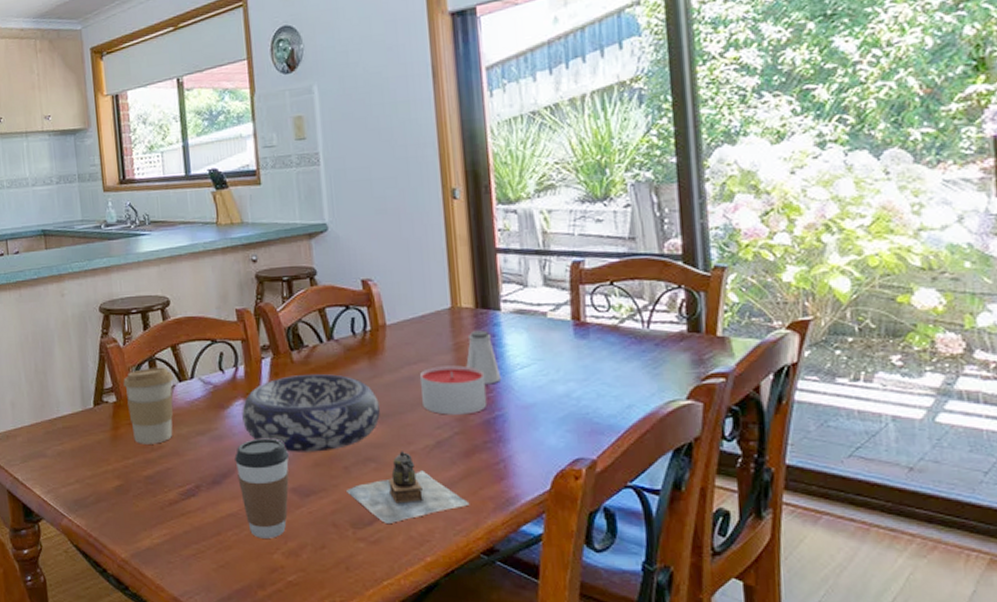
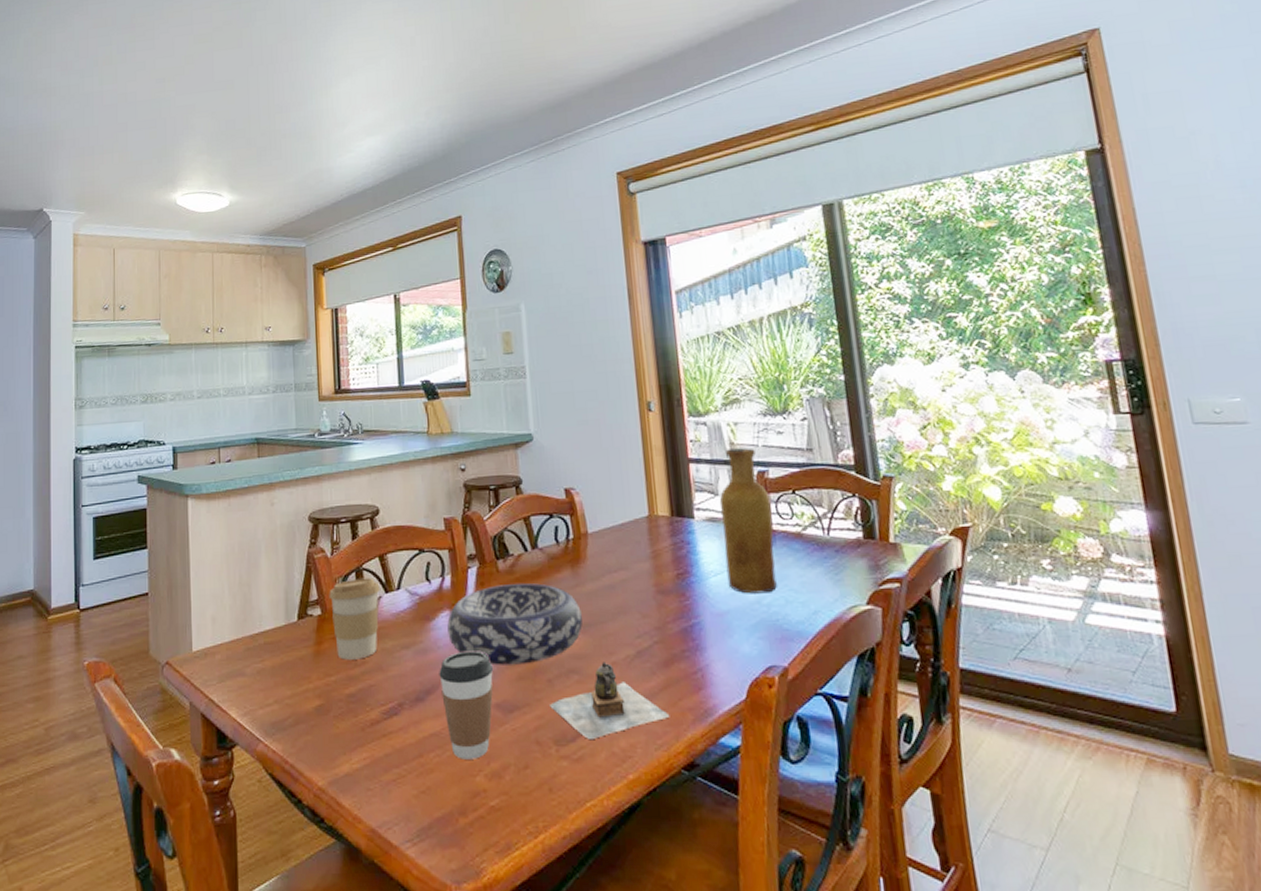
candle: present [420,365,488,415] -> none [621,573,685,624]
saltshaker: present [466,330,502,385] -> none [663,538,697,592]
vase: none [528,237,588,387] -> present [719,448,777,594]

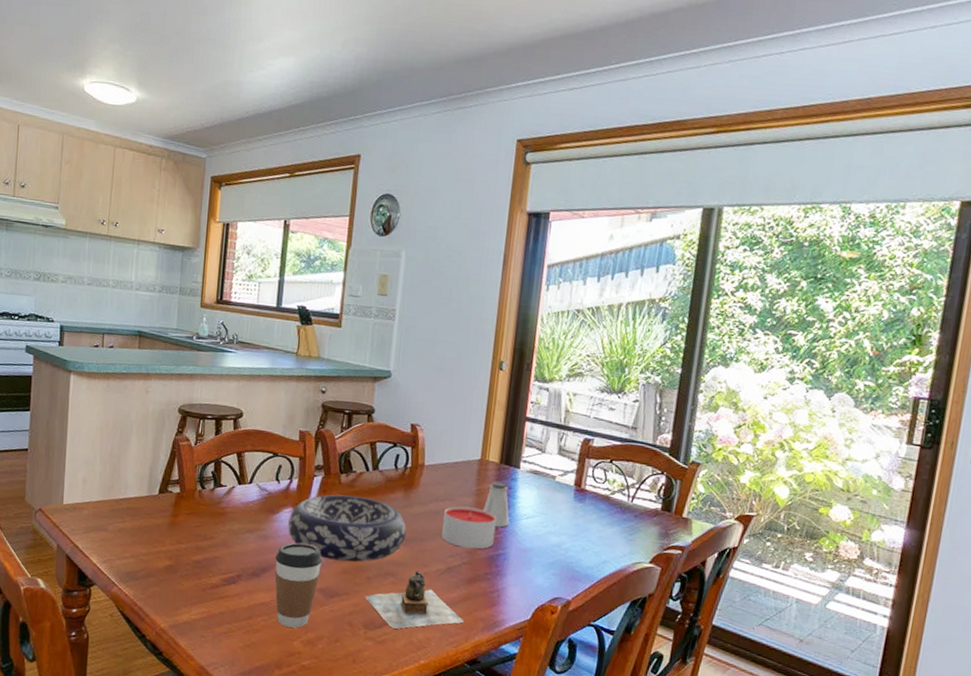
coffee cup: present [329,577,380,660] -> none [188,468,235,535]
candle: none [621,573,685,624] -> present [442,505,497,549]
saltshaker: none [663,538,697,592] -> present [483,481,510,528]
vase: present [719,448,777,594] -> none [536,415,590,540]

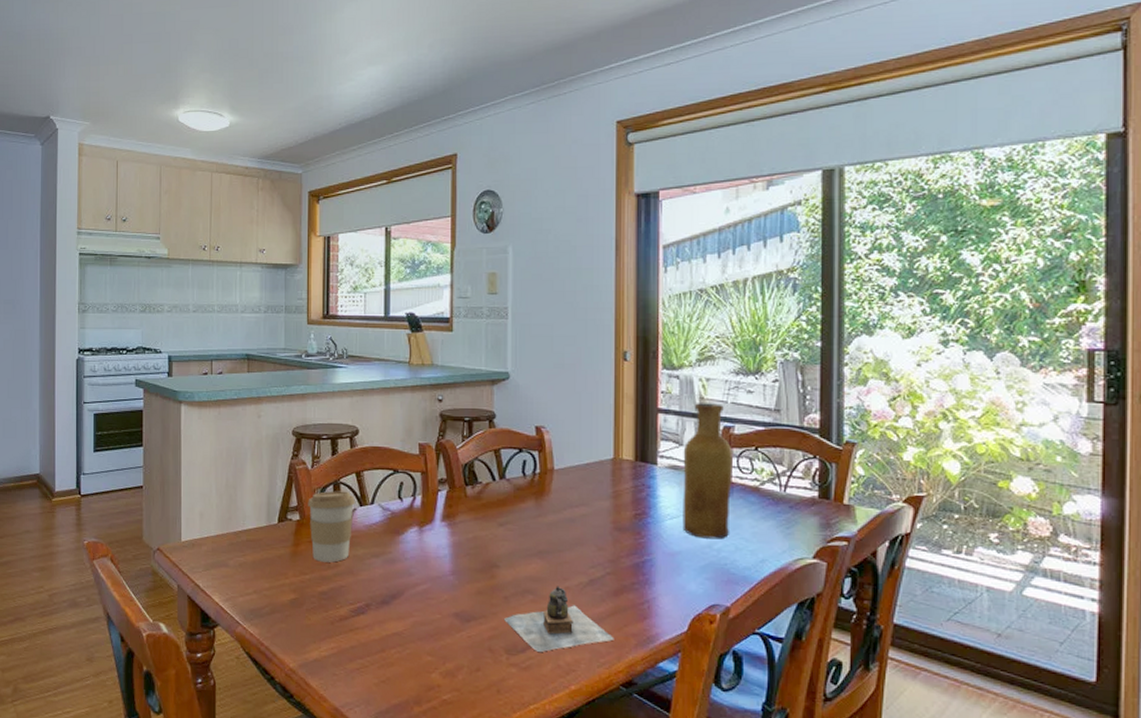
coffee cup: none [188,468,235,535] -> present [308,490,355,563]
coffee cup: present [275,543,323,628] -> none [404,564,455,659]
decorative bowl: present [288,494,406,562] -> none [415,509,541,581]
candle: present [442,505,497,549] -> none [581,510,638,557]
saltshaker: present [483,481,510,528] -> none [622,481,653,531]
vase: none [536,415,590,540] -> present [682,403,732,539]

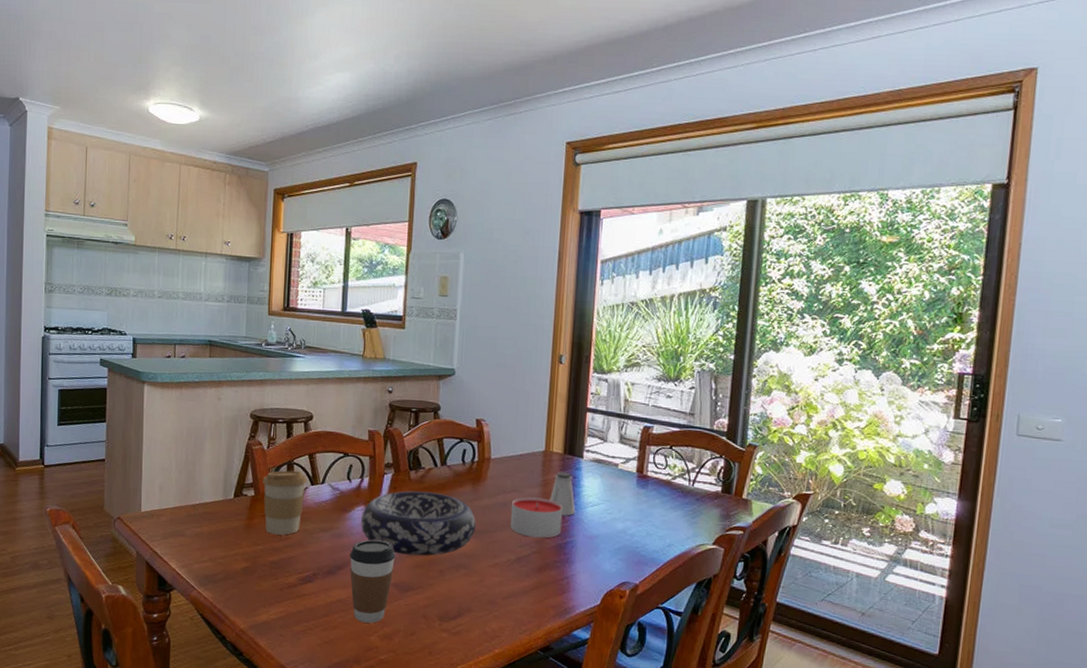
coffee cup: none [404,564,455,659] -> present [350,539,396,623]
decorative bowl: none [415,509,541,581] -> present [361,491,476,556]
teapot: present [504,586,614,652] -> none [439,562,536,620]
candle: none [581,510,638,557] -> present [511,496,563,538]
saltshaker: none [622,481,653,531] -> present [550,471,576,516]
vase: present [682,403,732,539] -> none [602,404,650,526]

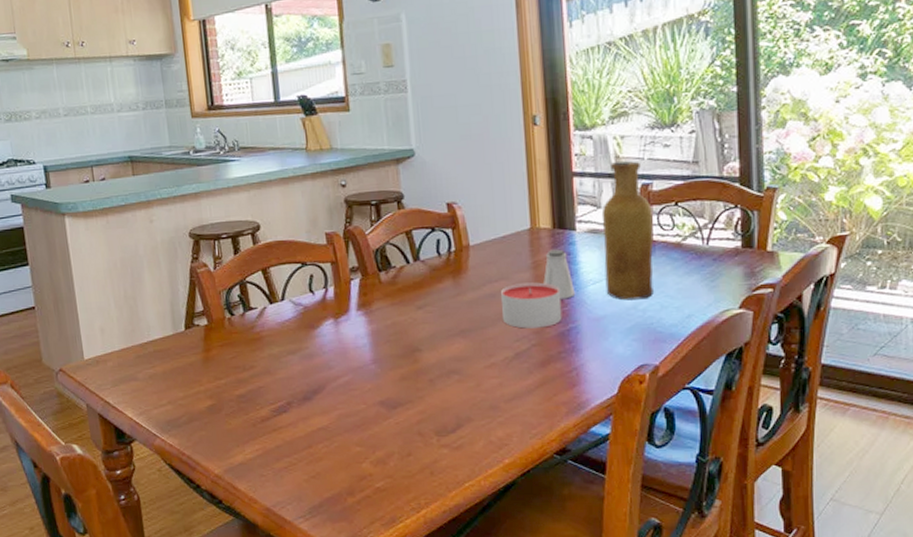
coffee cup: present [262,470,307,535] -> none [214,290,265,365]
coffee cup: present [350,539,396,623] -> none [325,355,378,449]
decorative bowl: present [361,491,476,556] -> none [331,293,463,368]
vase: none [602,404,650,526] -> present [601,161,654,301]

